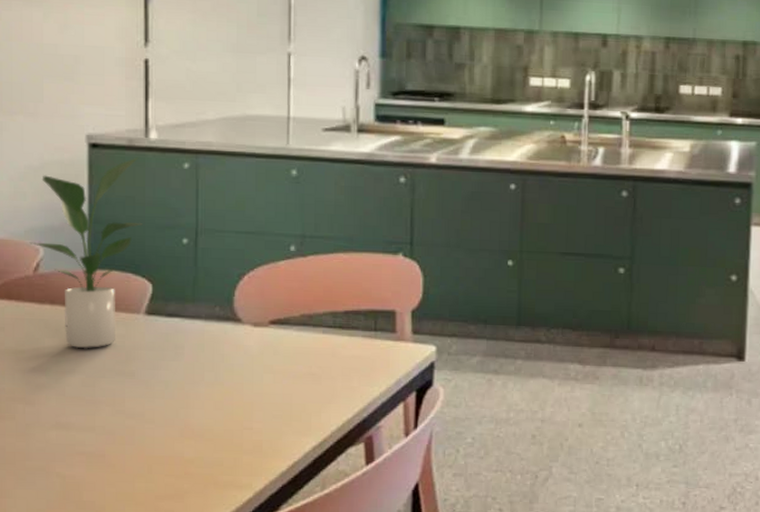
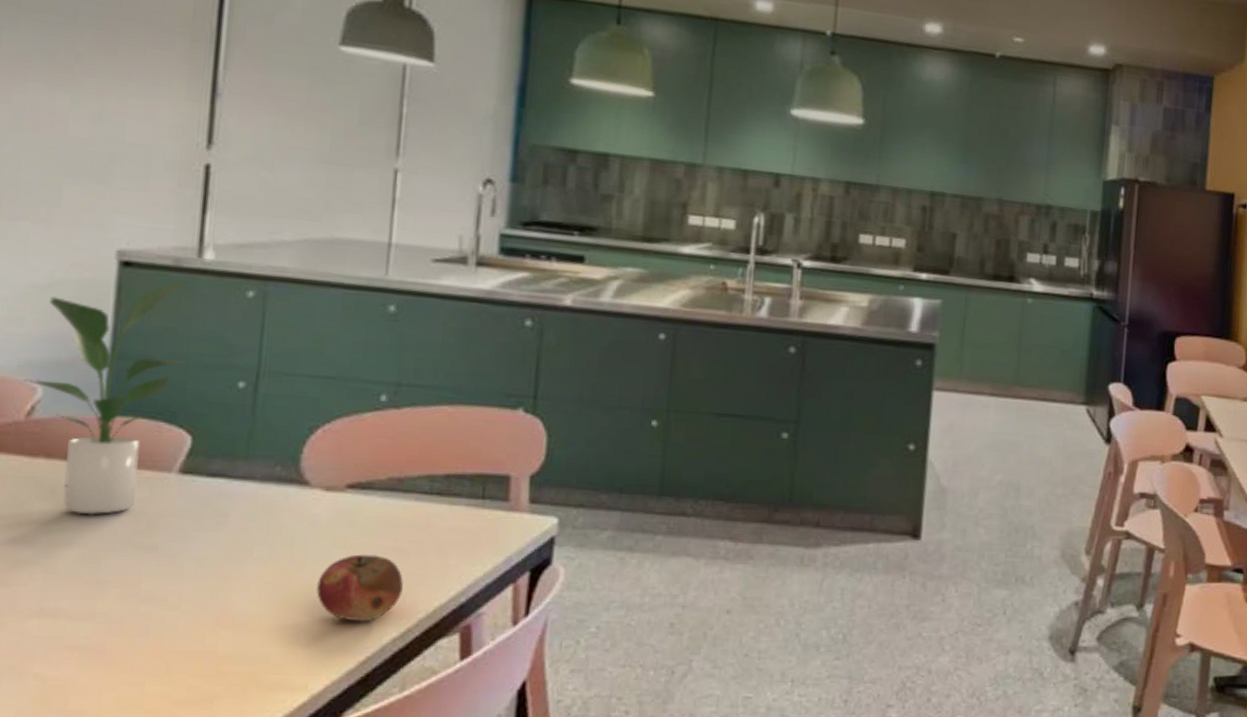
fruit: none [253,378,318,434] -> present [316,554,403,622]

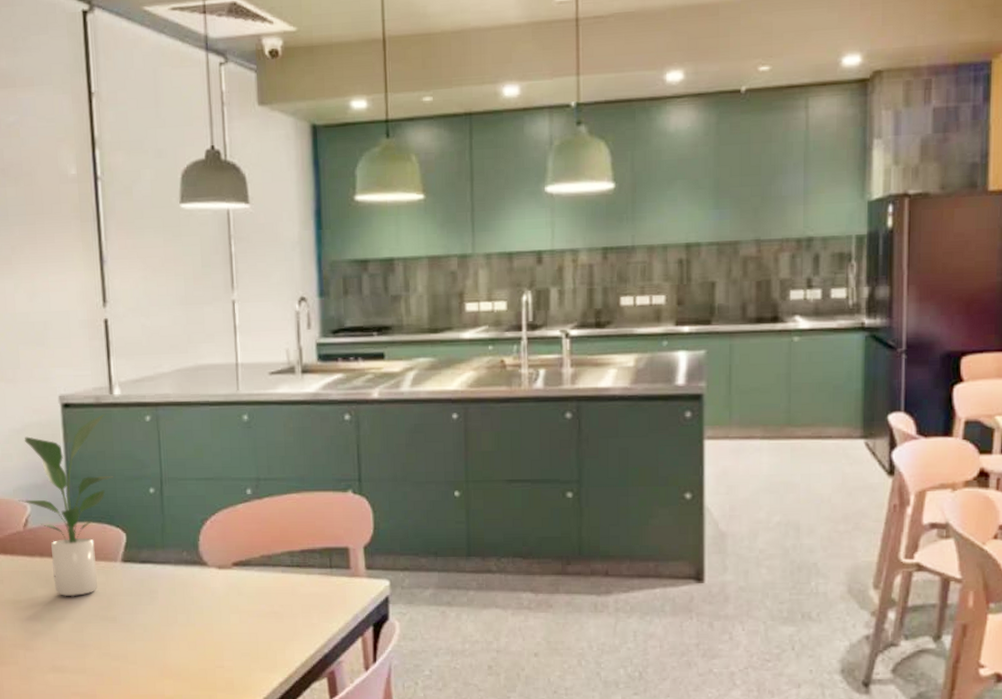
fruit: present [316,554,403,622] -> none [223,617,282,670]

